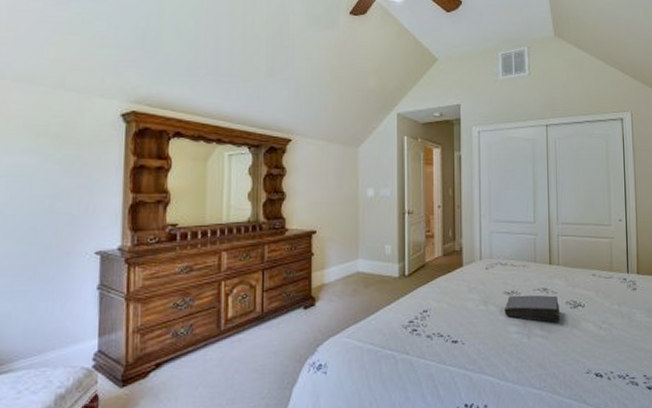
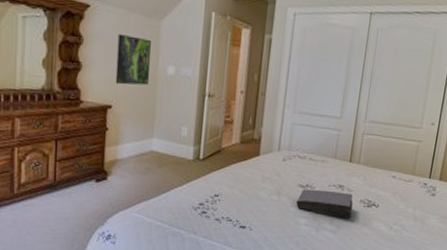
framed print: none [318,162,351,210] -> present [115,33,151,86]

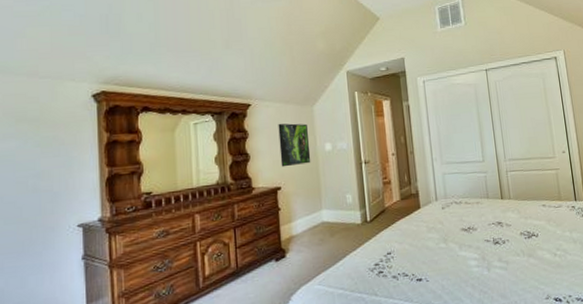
book: present [296,189,353,218] -> none [463,228,517,253]

